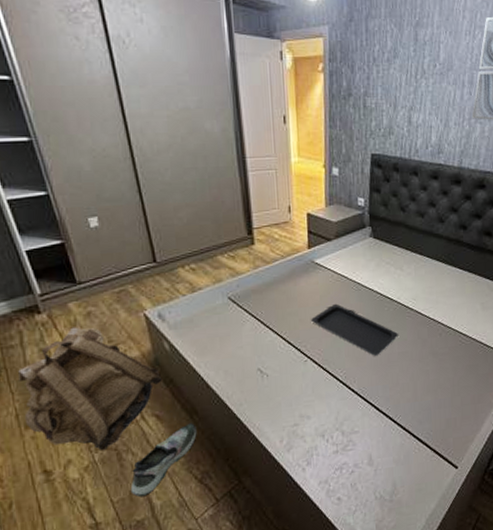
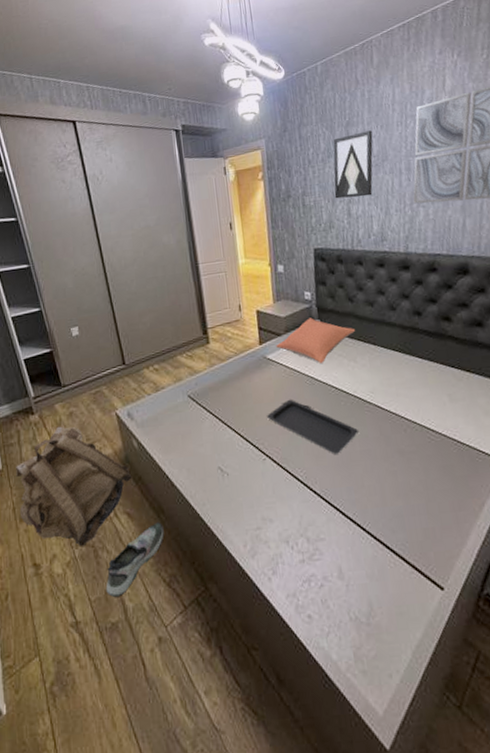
pillow: none [325,224,405,271] -> present [276,318,356,364]
wall art: none [397,35,441,105] -> present [333,130,373,199]

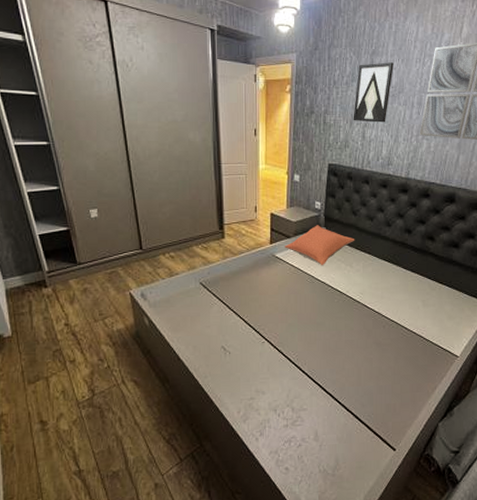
backpack: present [16,426,132,547] -> none [26,300,141,408]
shoe: present [106,522,164,597] -> none [109,390,167,450]
serving tray: present [267,399,358,454] -> none [270,293,346,342]

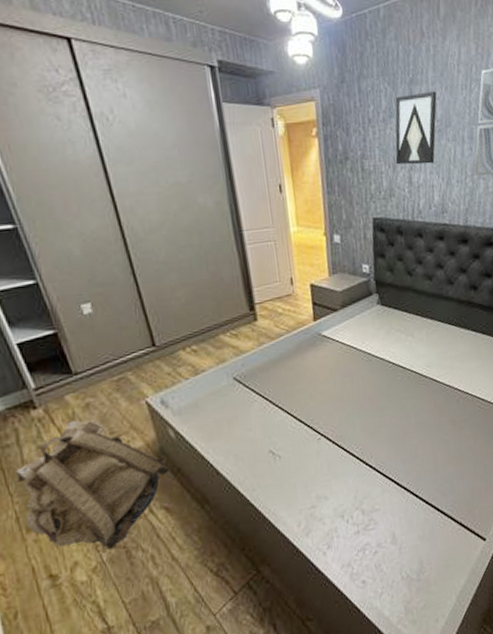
backpack: none [26,300,141,408] -> present [16,420,170,550]
pillow: present [285,225,355,266] -> none [332,292,414,340]

